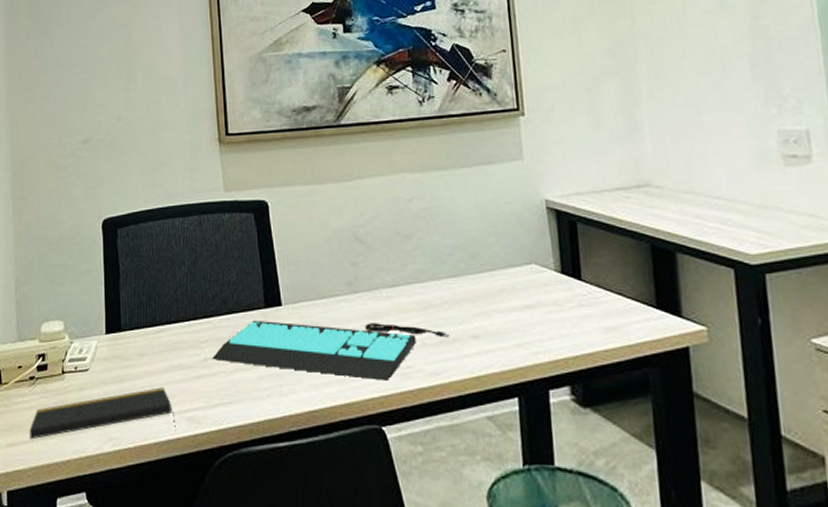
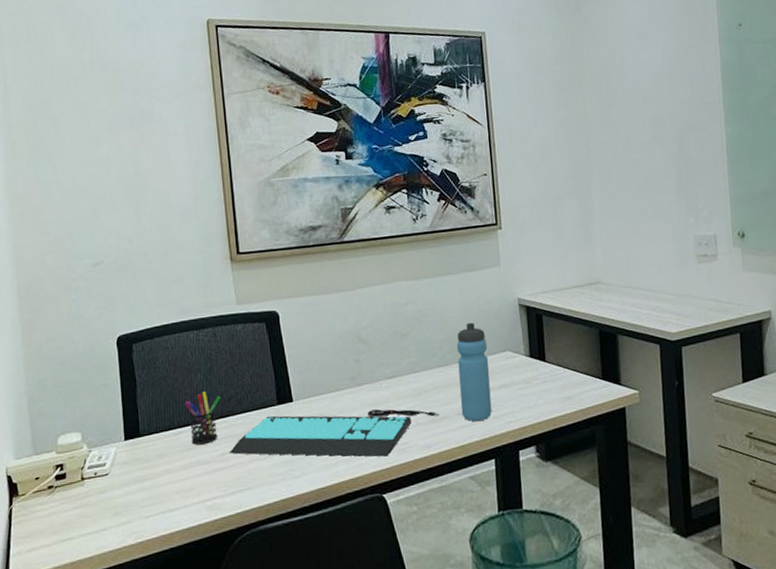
notepad: present [29,387,176,440] -> none [50,482,197,543]
pen holder: none [167,286,205,346] -> present [184,391,221,445]
water bottle: none [470,226,514,349] -> present [456,322,492,422]

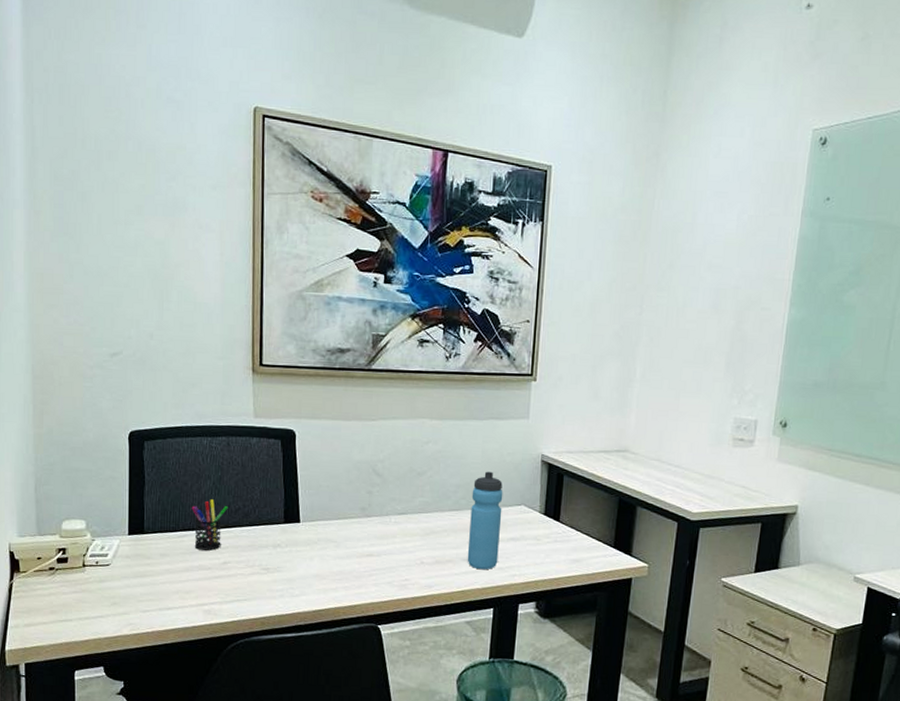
computer keyboard: present [229,409,439,457] -> none [230,532,445,590]

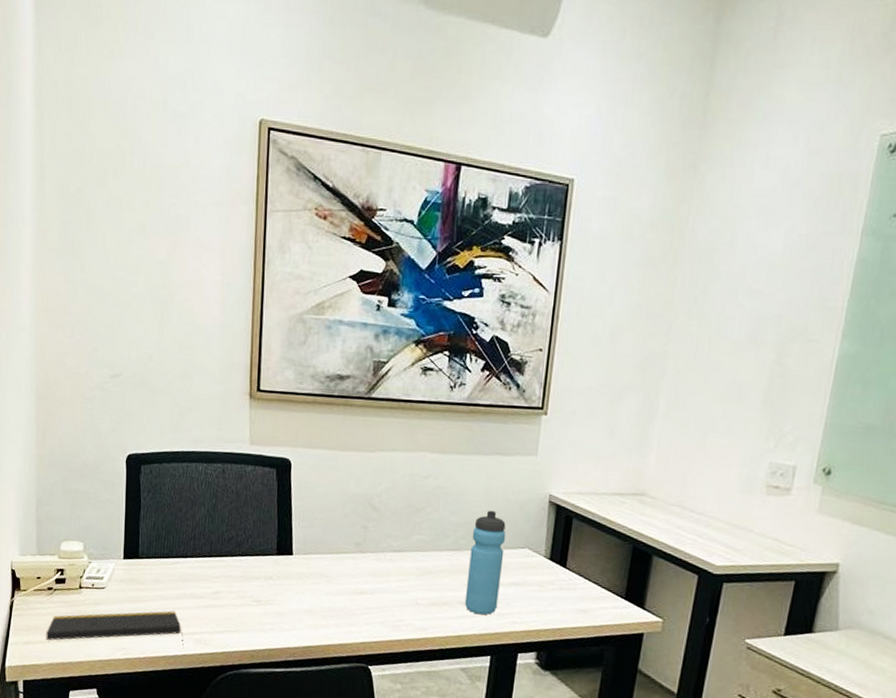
notepad: none [48,583,193,622] -> present [46,610,184,649]
pen holder: present [191,499,228,551] -> none [185,527,221,579]

